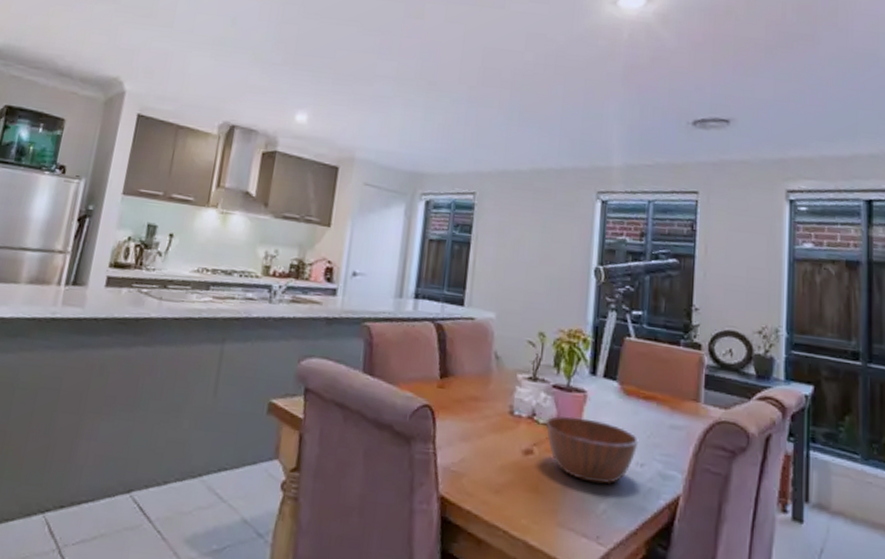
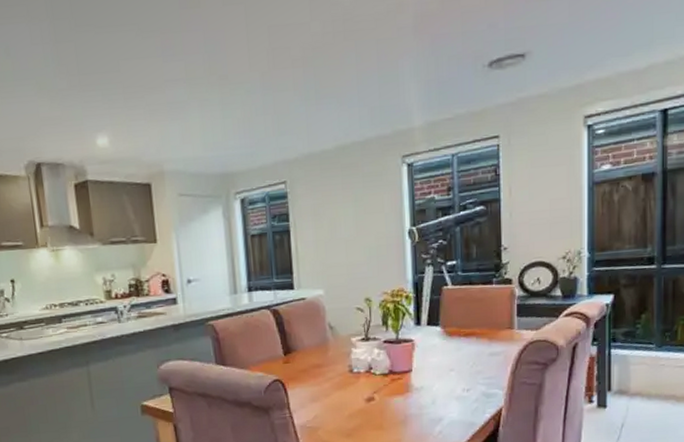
bowl: present [545,416,639,485] -> none [382,362,463,412]

